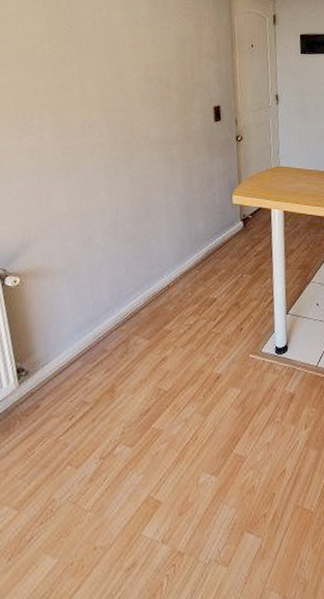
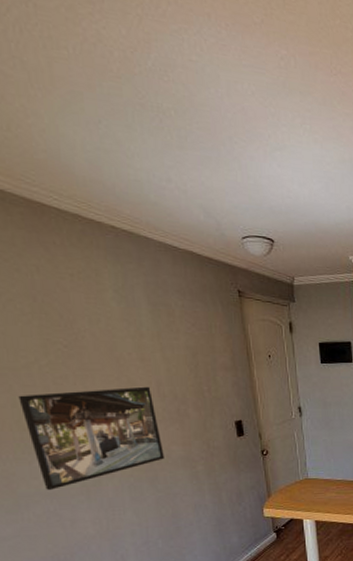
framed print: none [19,70,143,165] -> present [18,386,164,490]

